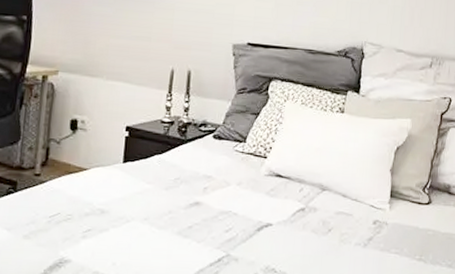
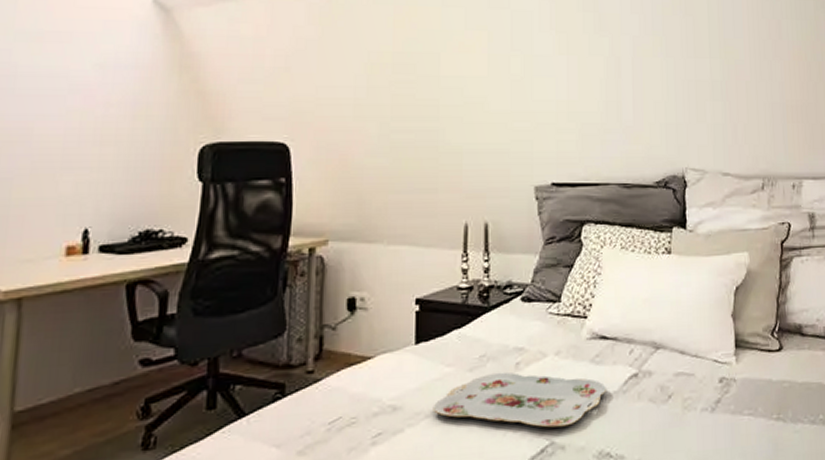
serving tray: none [133,193,277,243] -> present [432,372,606,428]

